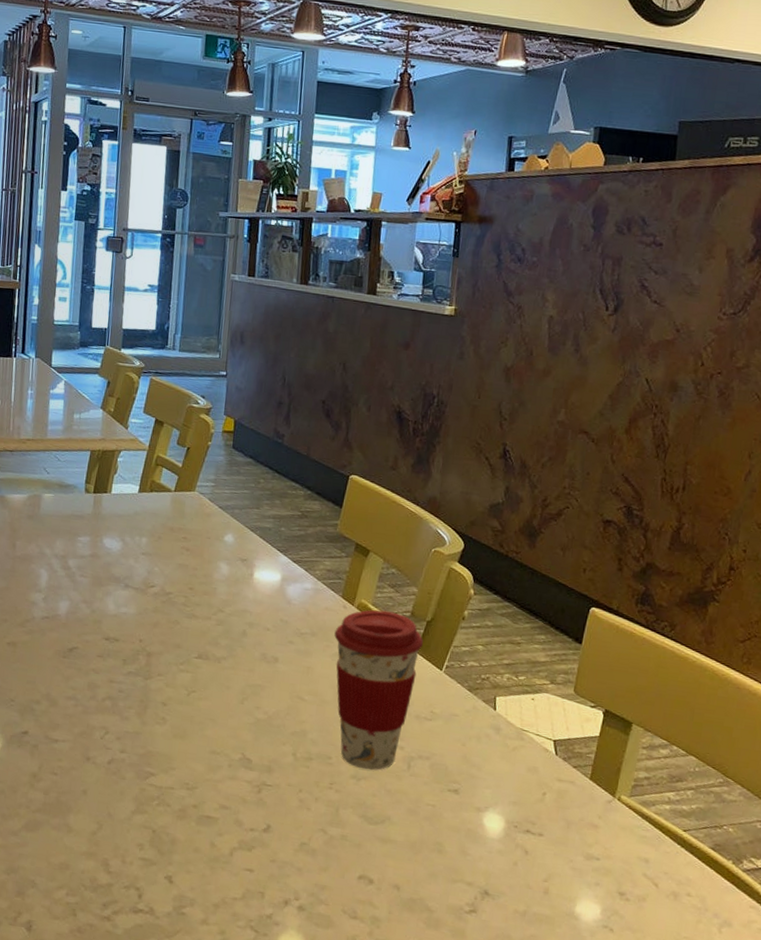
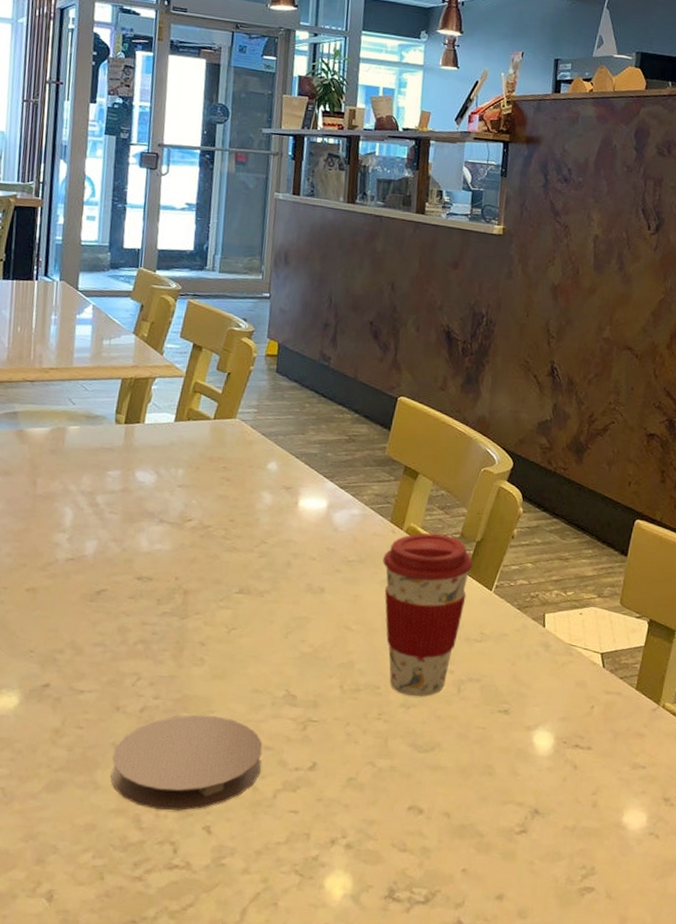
coaster: none [82,770,221,859] -> present [110,714,263,811]

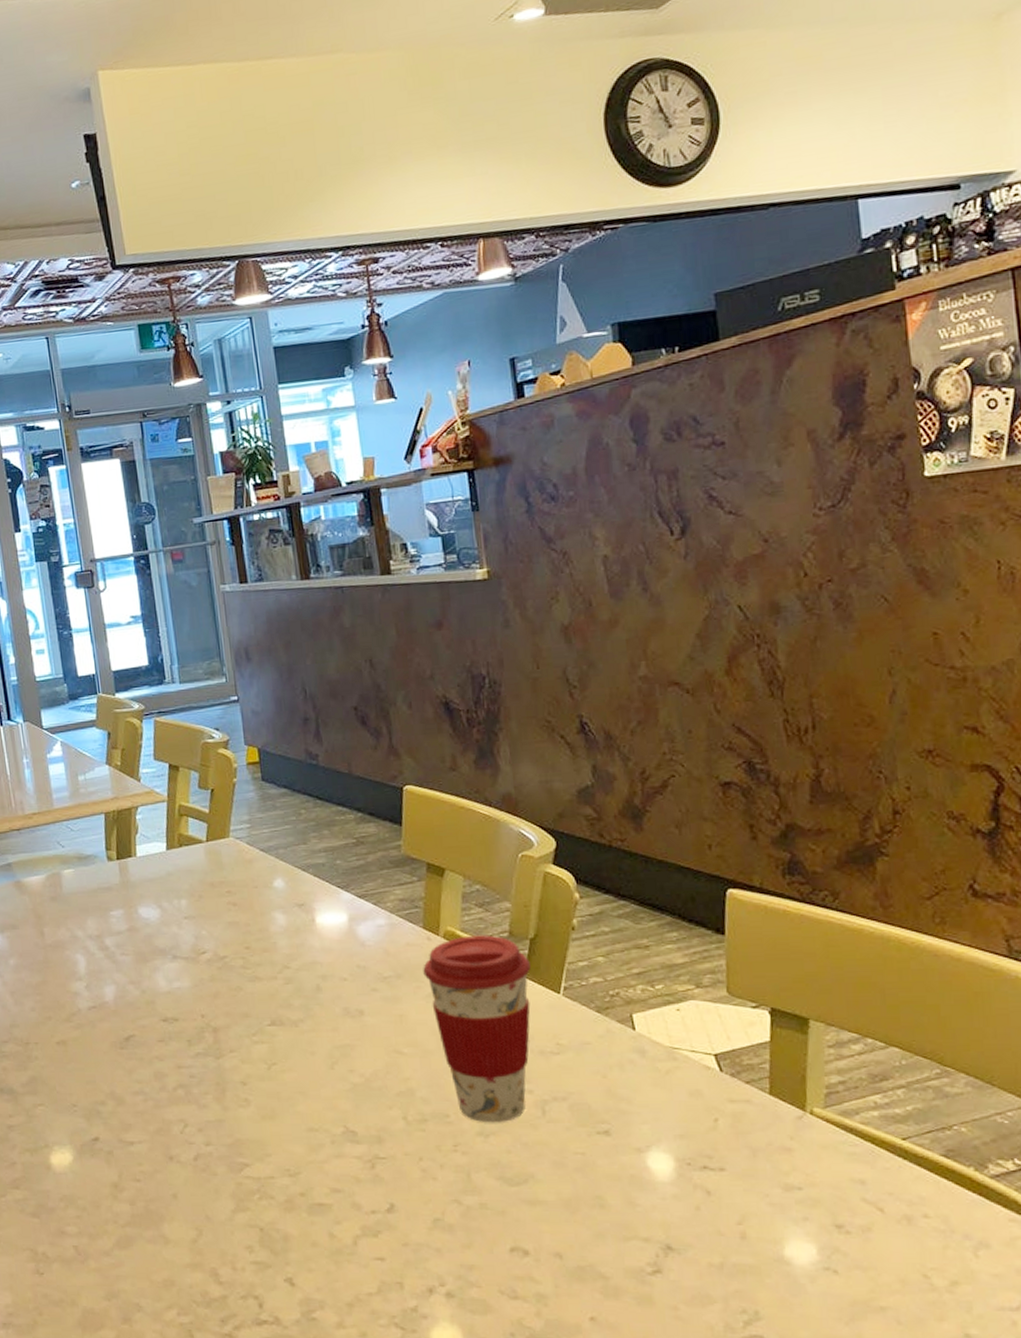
coaster: present [110,714,263,811] -> none [175,1159,334,1262]

